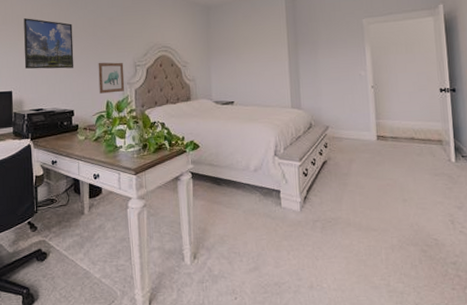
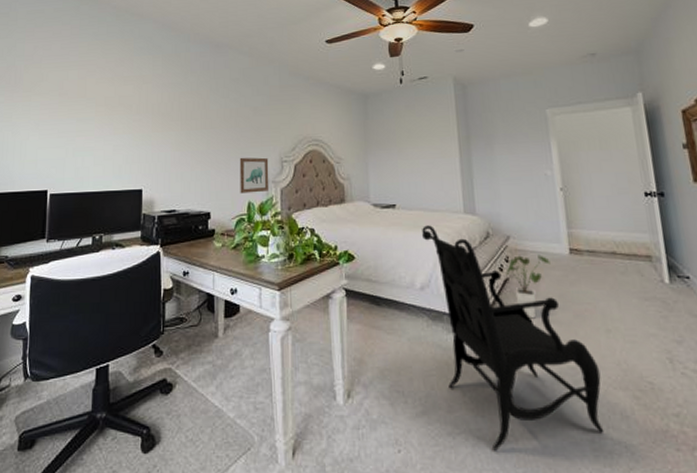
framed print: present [24,18,74,69] -> none [157,107,213,165]
armchair: none [256,118,398,295] -> present [422,225,604,451]
house plant: none [324,141,361,193] -> present [506,254,551,319]

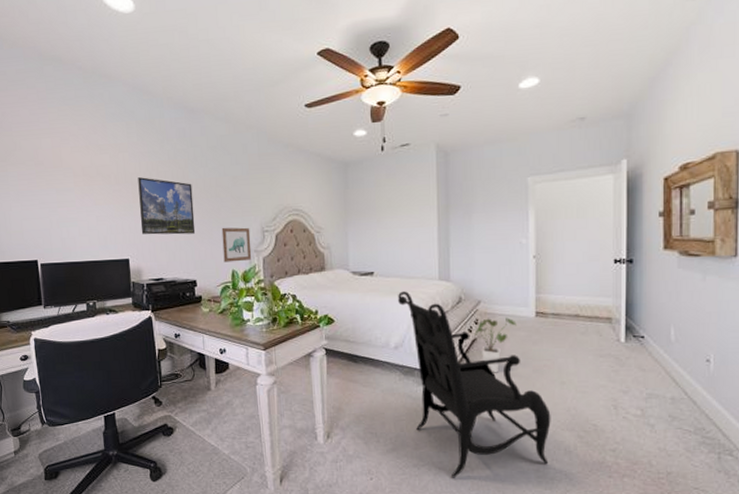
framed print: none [157,107,213,165] -> present [138,177,196,235]

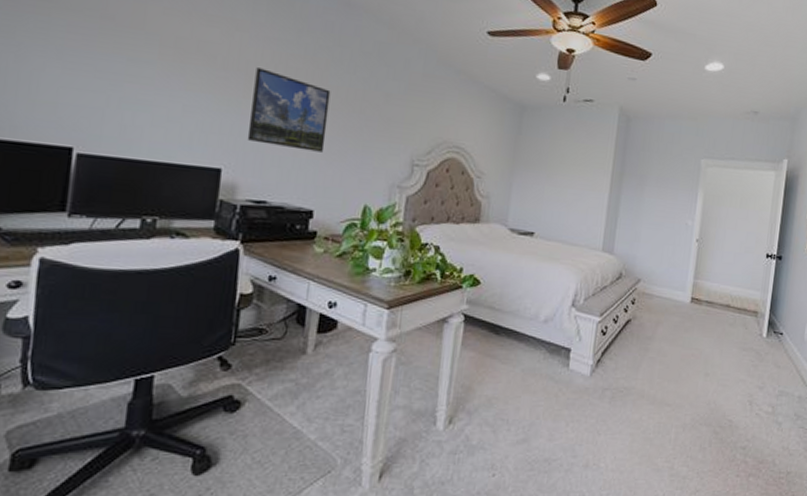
wall art: present [221,227,252,263] -> none [355,151,397,197]
armchair: present [398,291,551,478] -> none [554,258,692,476]
house plant: present [474,317,517,373] -> none [629,299,672,359]

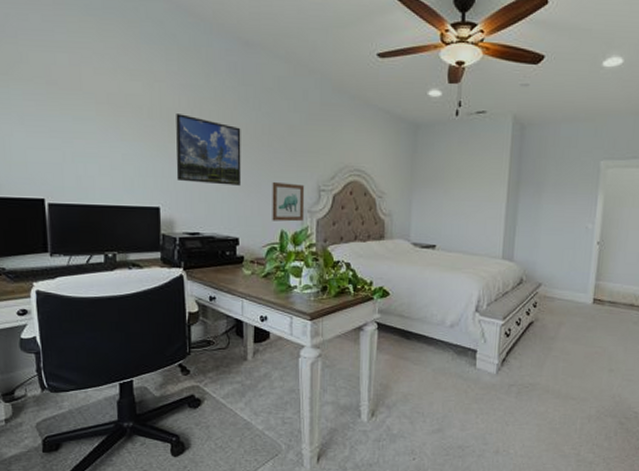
wall art: none [355,151,397,197] -> present [272,181,305,222]

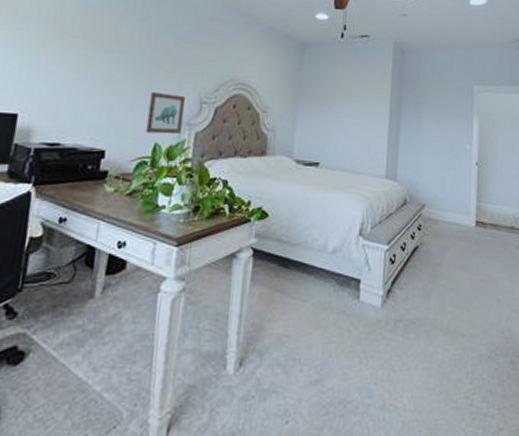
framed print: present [176,114,242,186] -> none [43,19,124,94]

